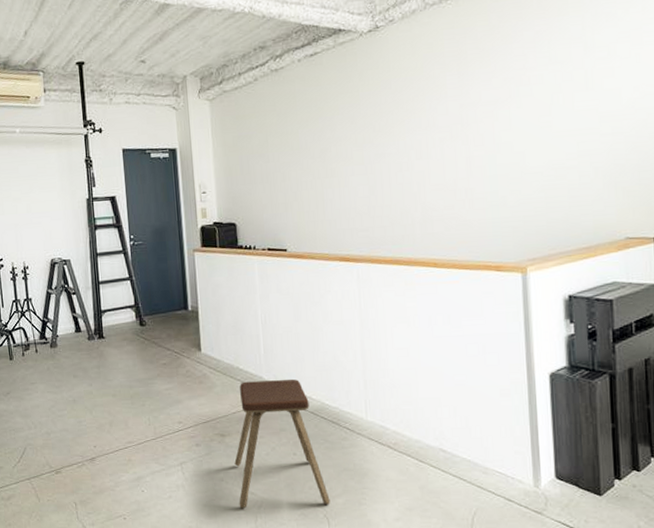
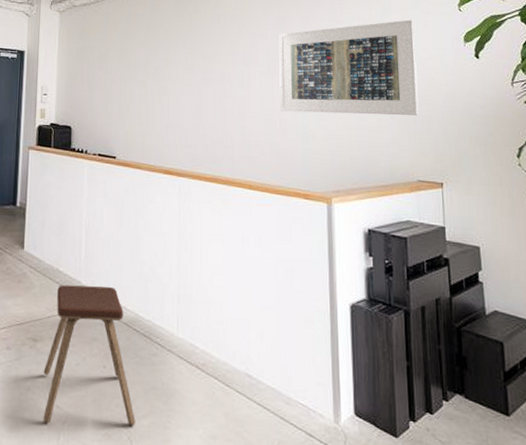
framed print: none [460,54,628,180] -> present [278,19,419,115]

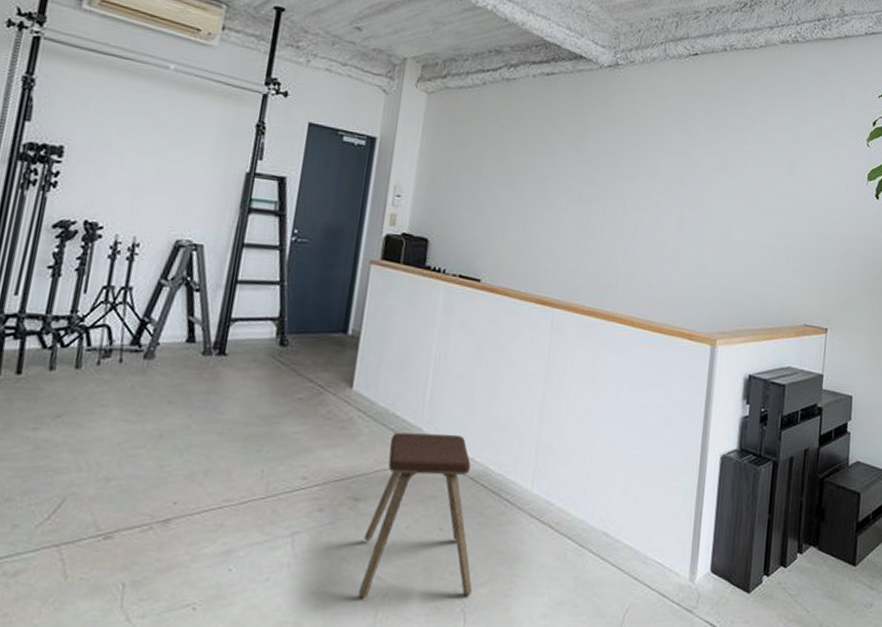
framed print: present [278,19,419,115] -> none [674,149,823,255]

